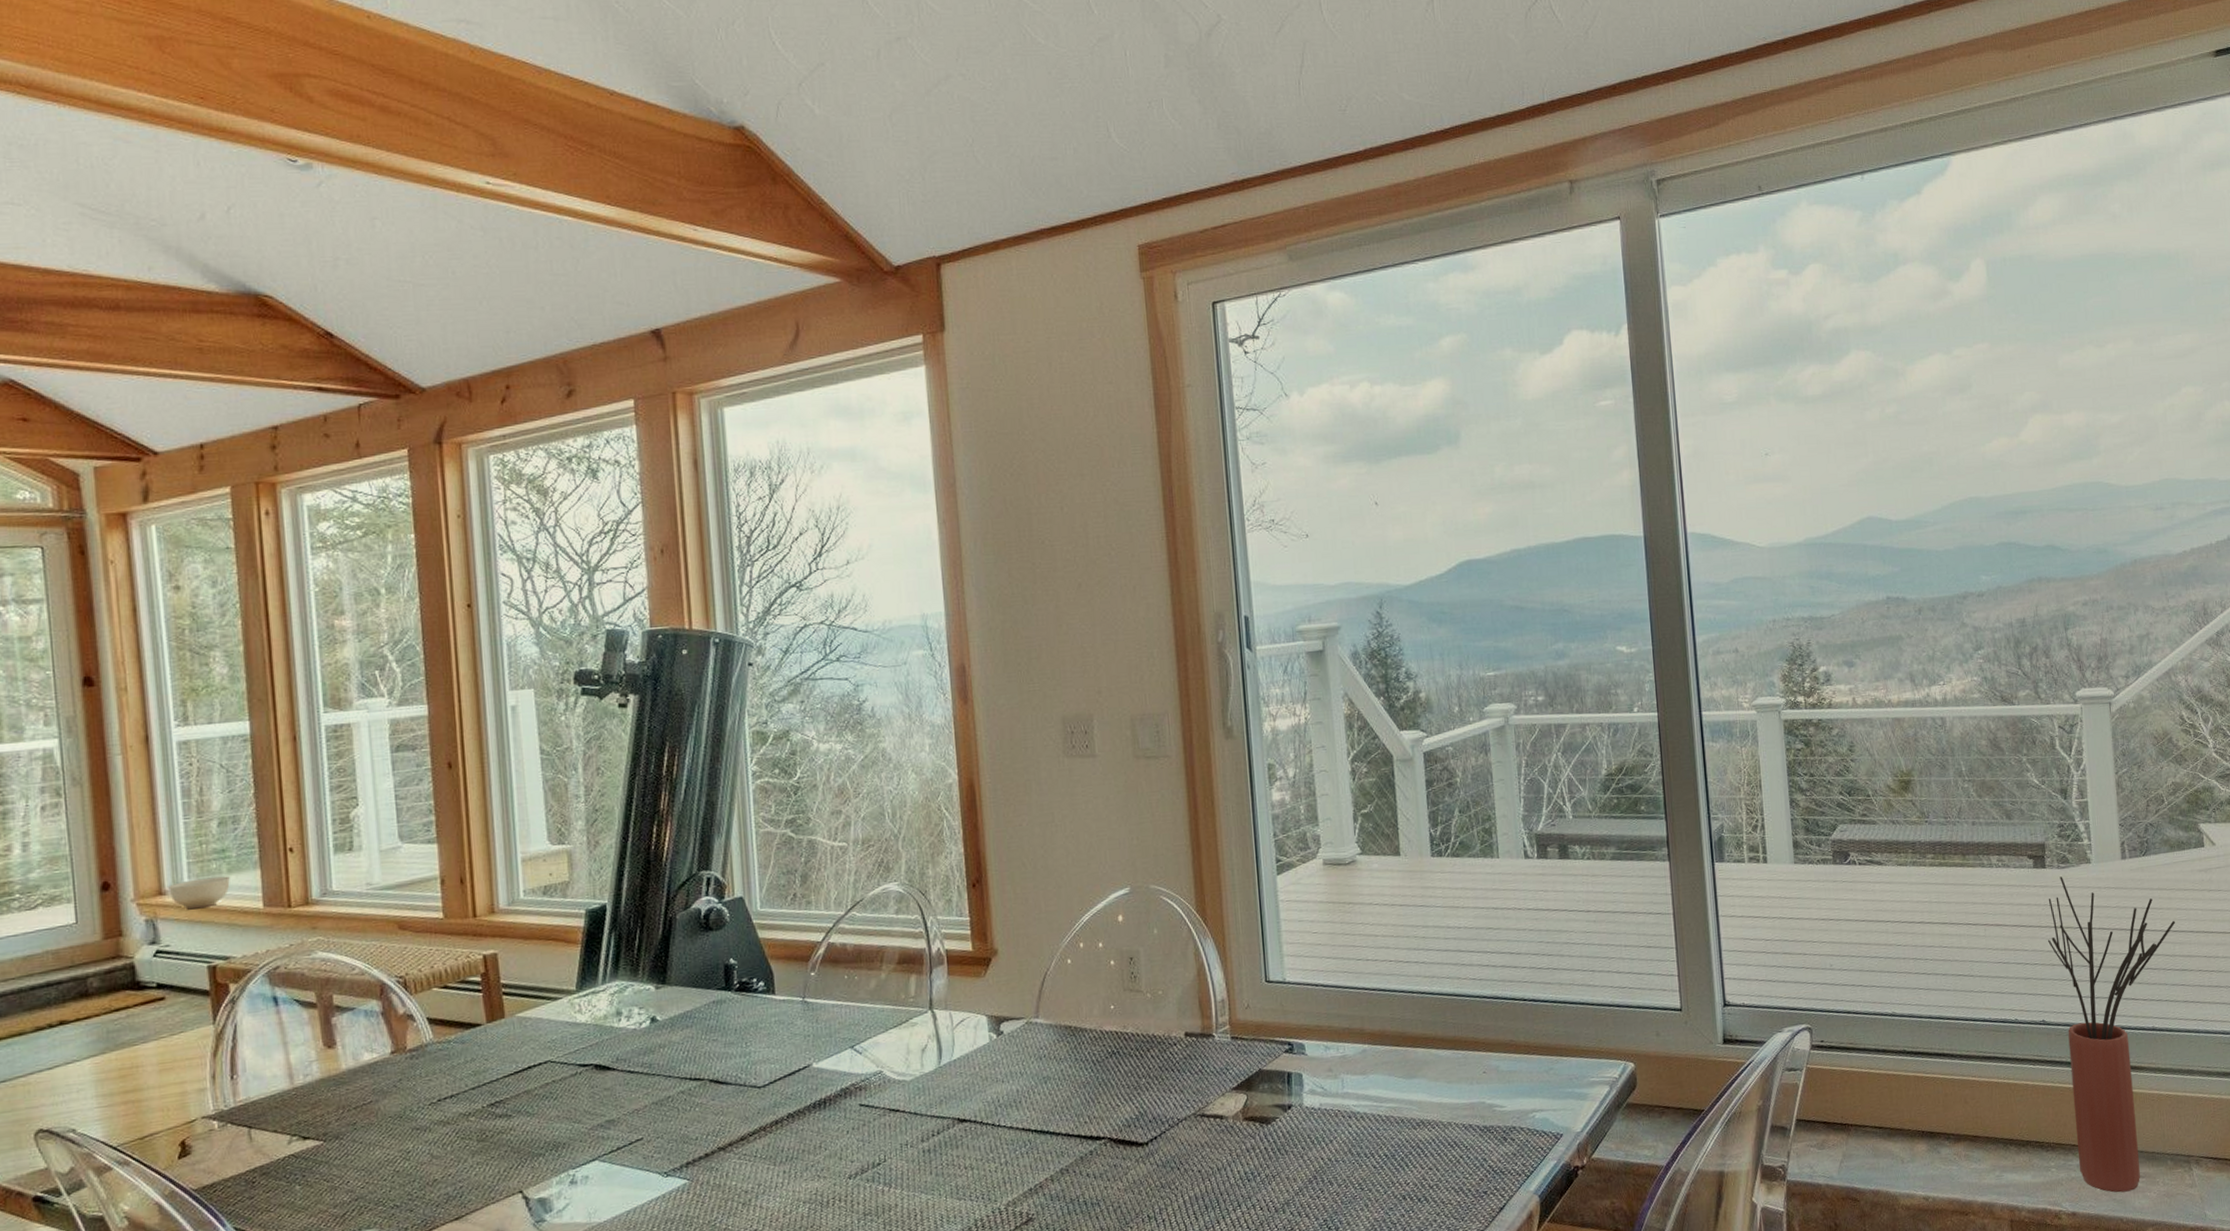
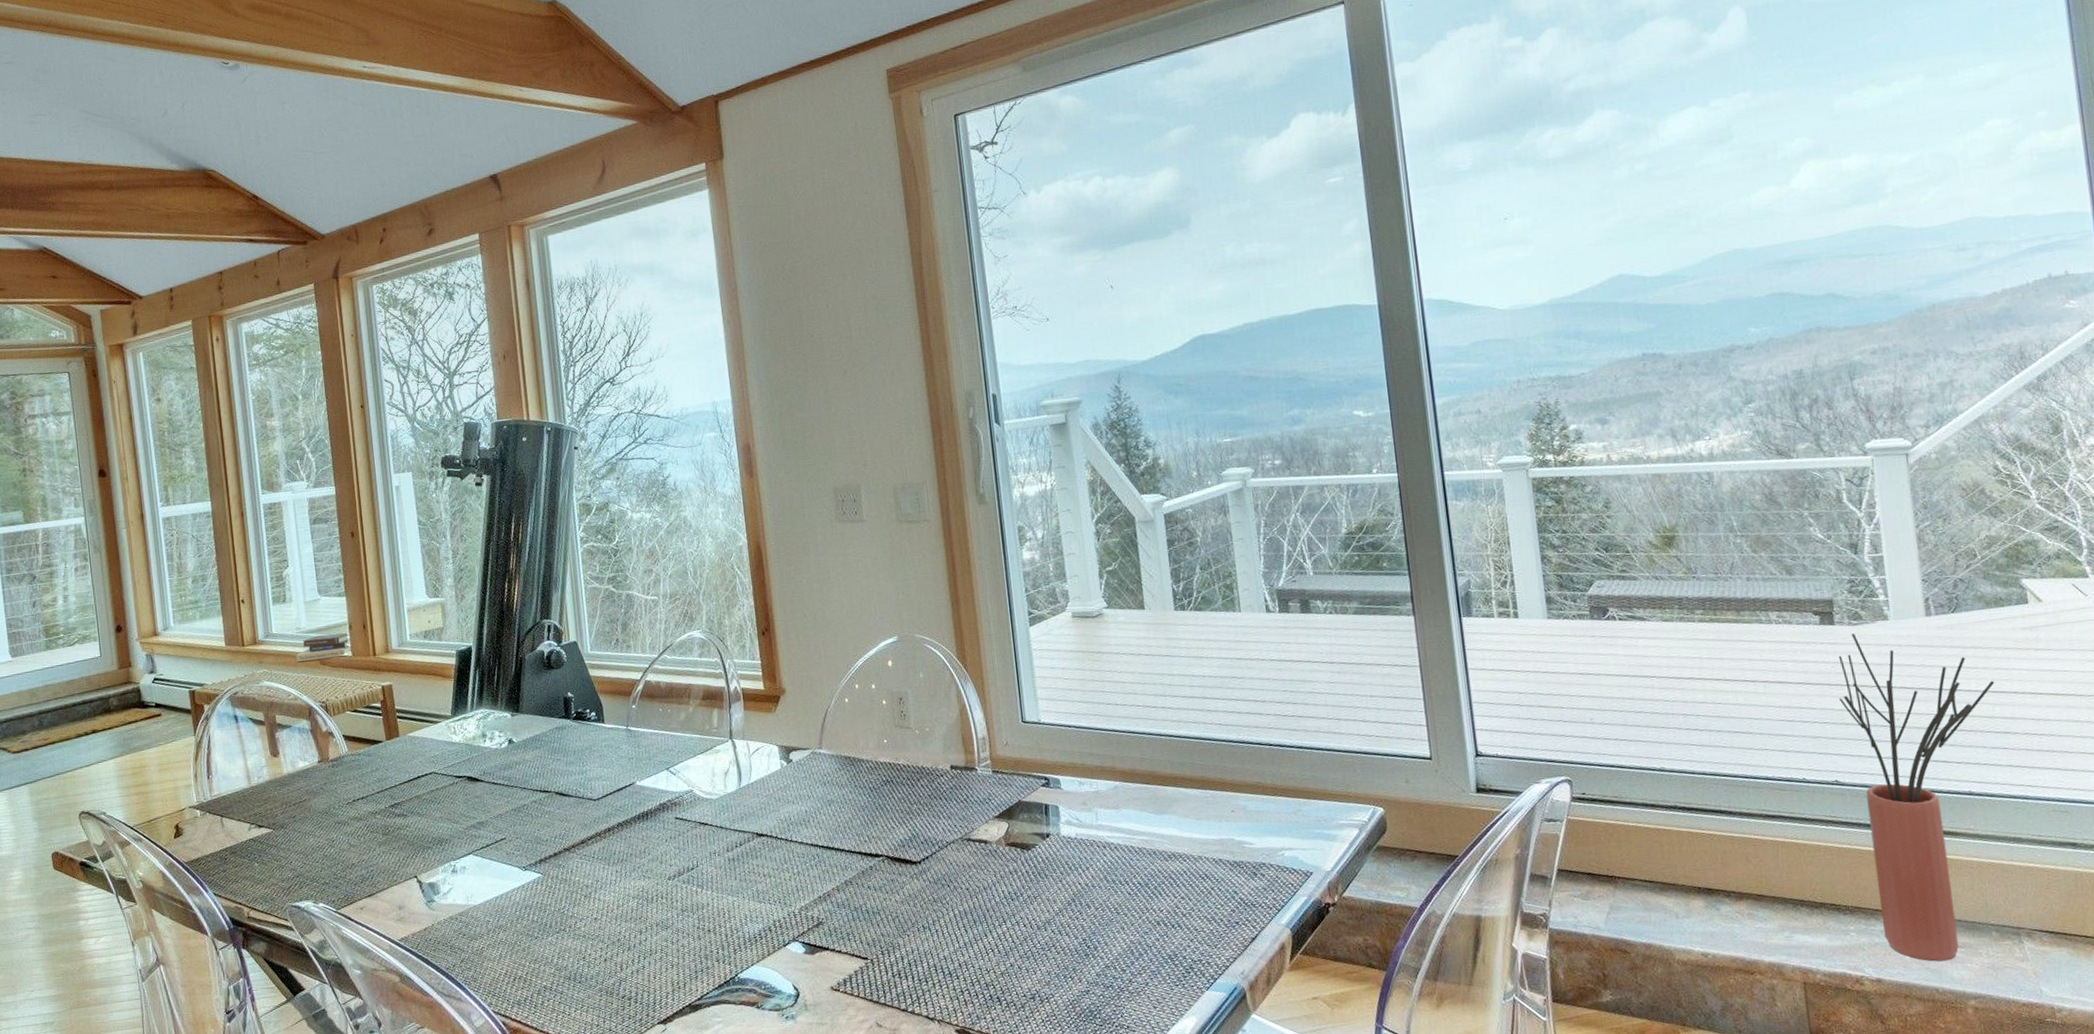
bowl: present [168,876,230,910] -> none [160,621,202,647]
books: none [364,889,443,928] -> present [295,633,351,663]

